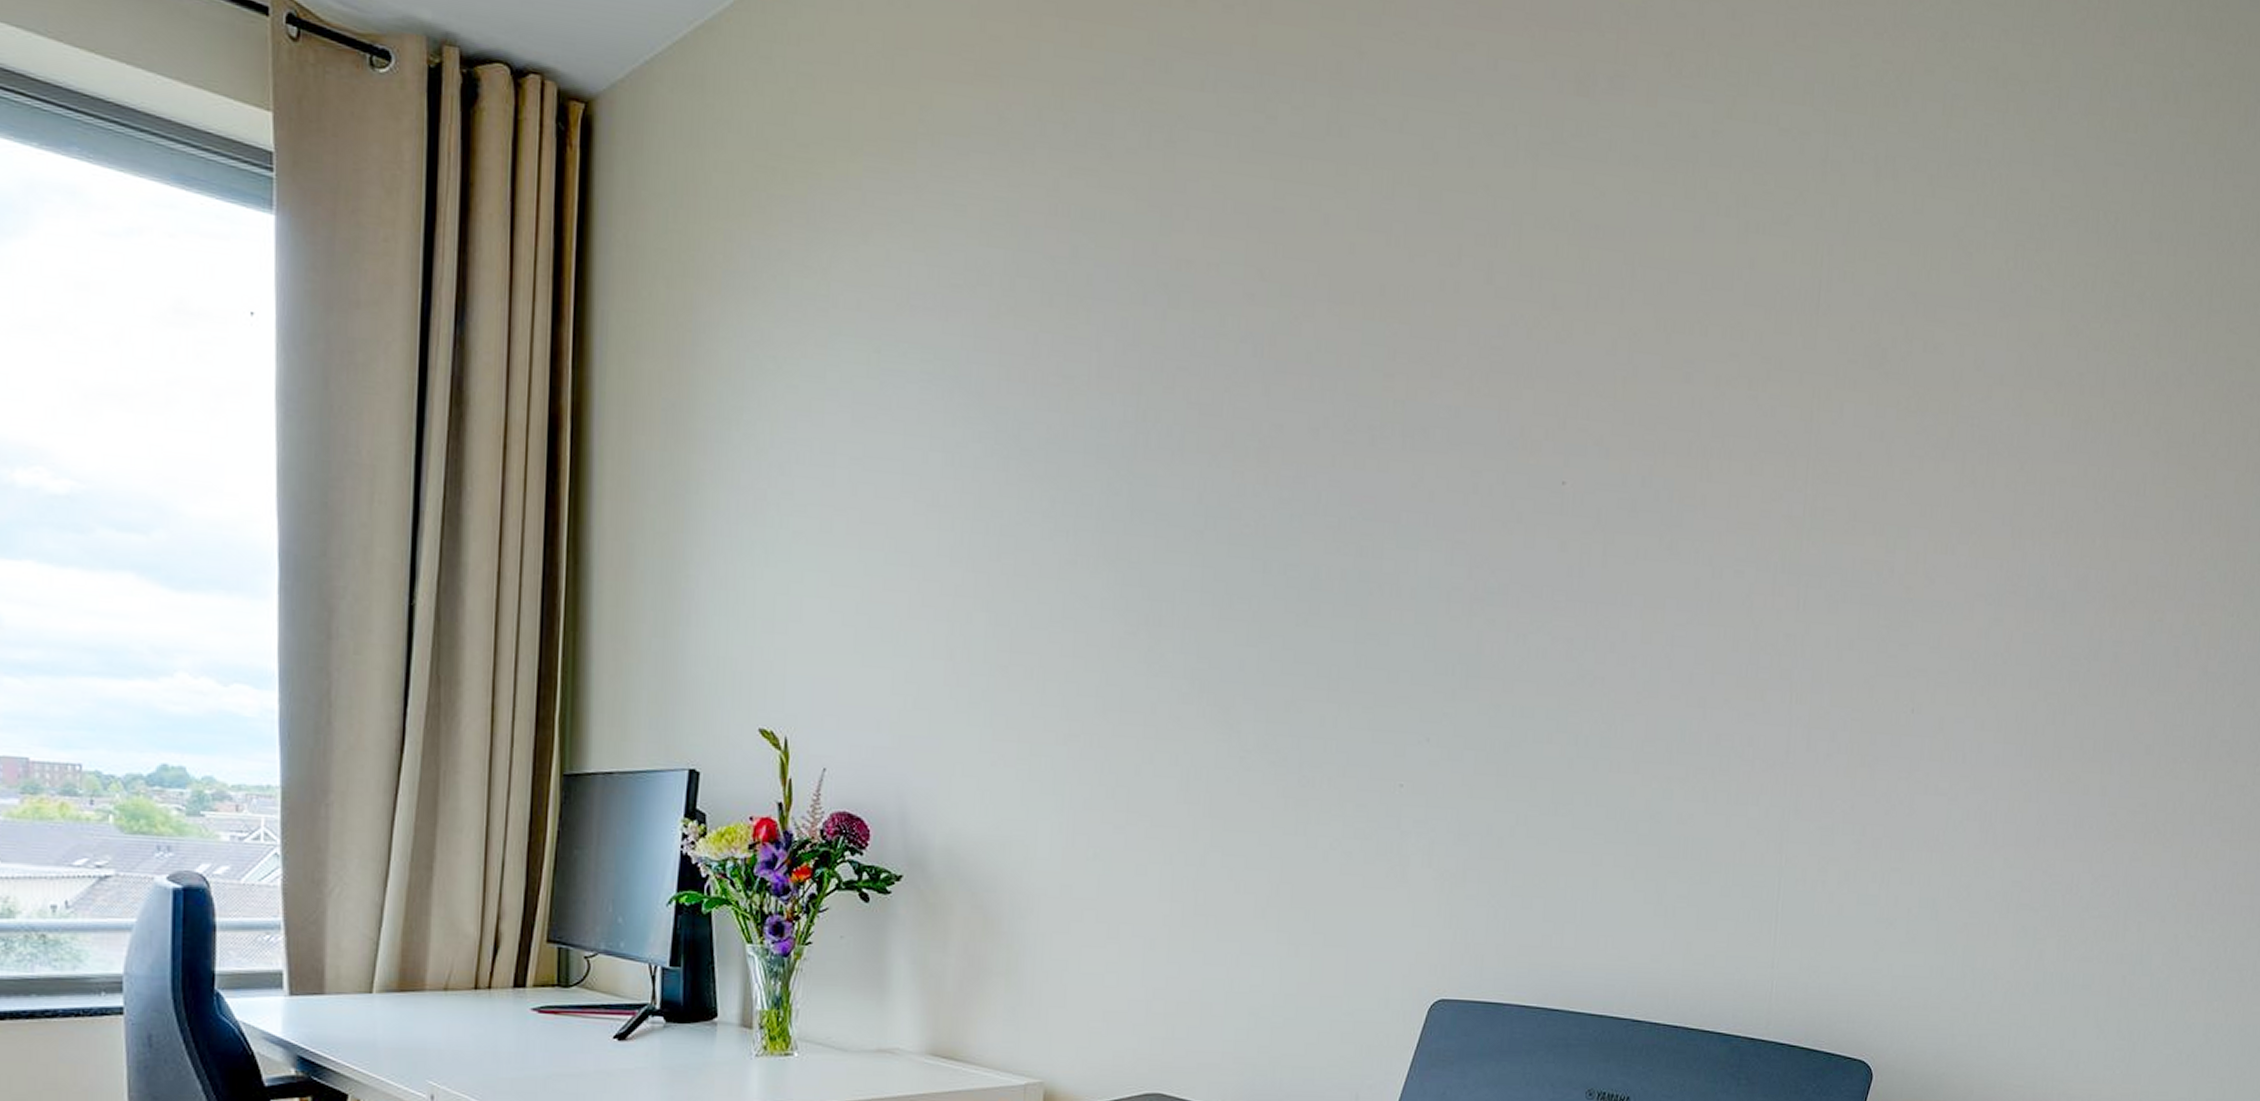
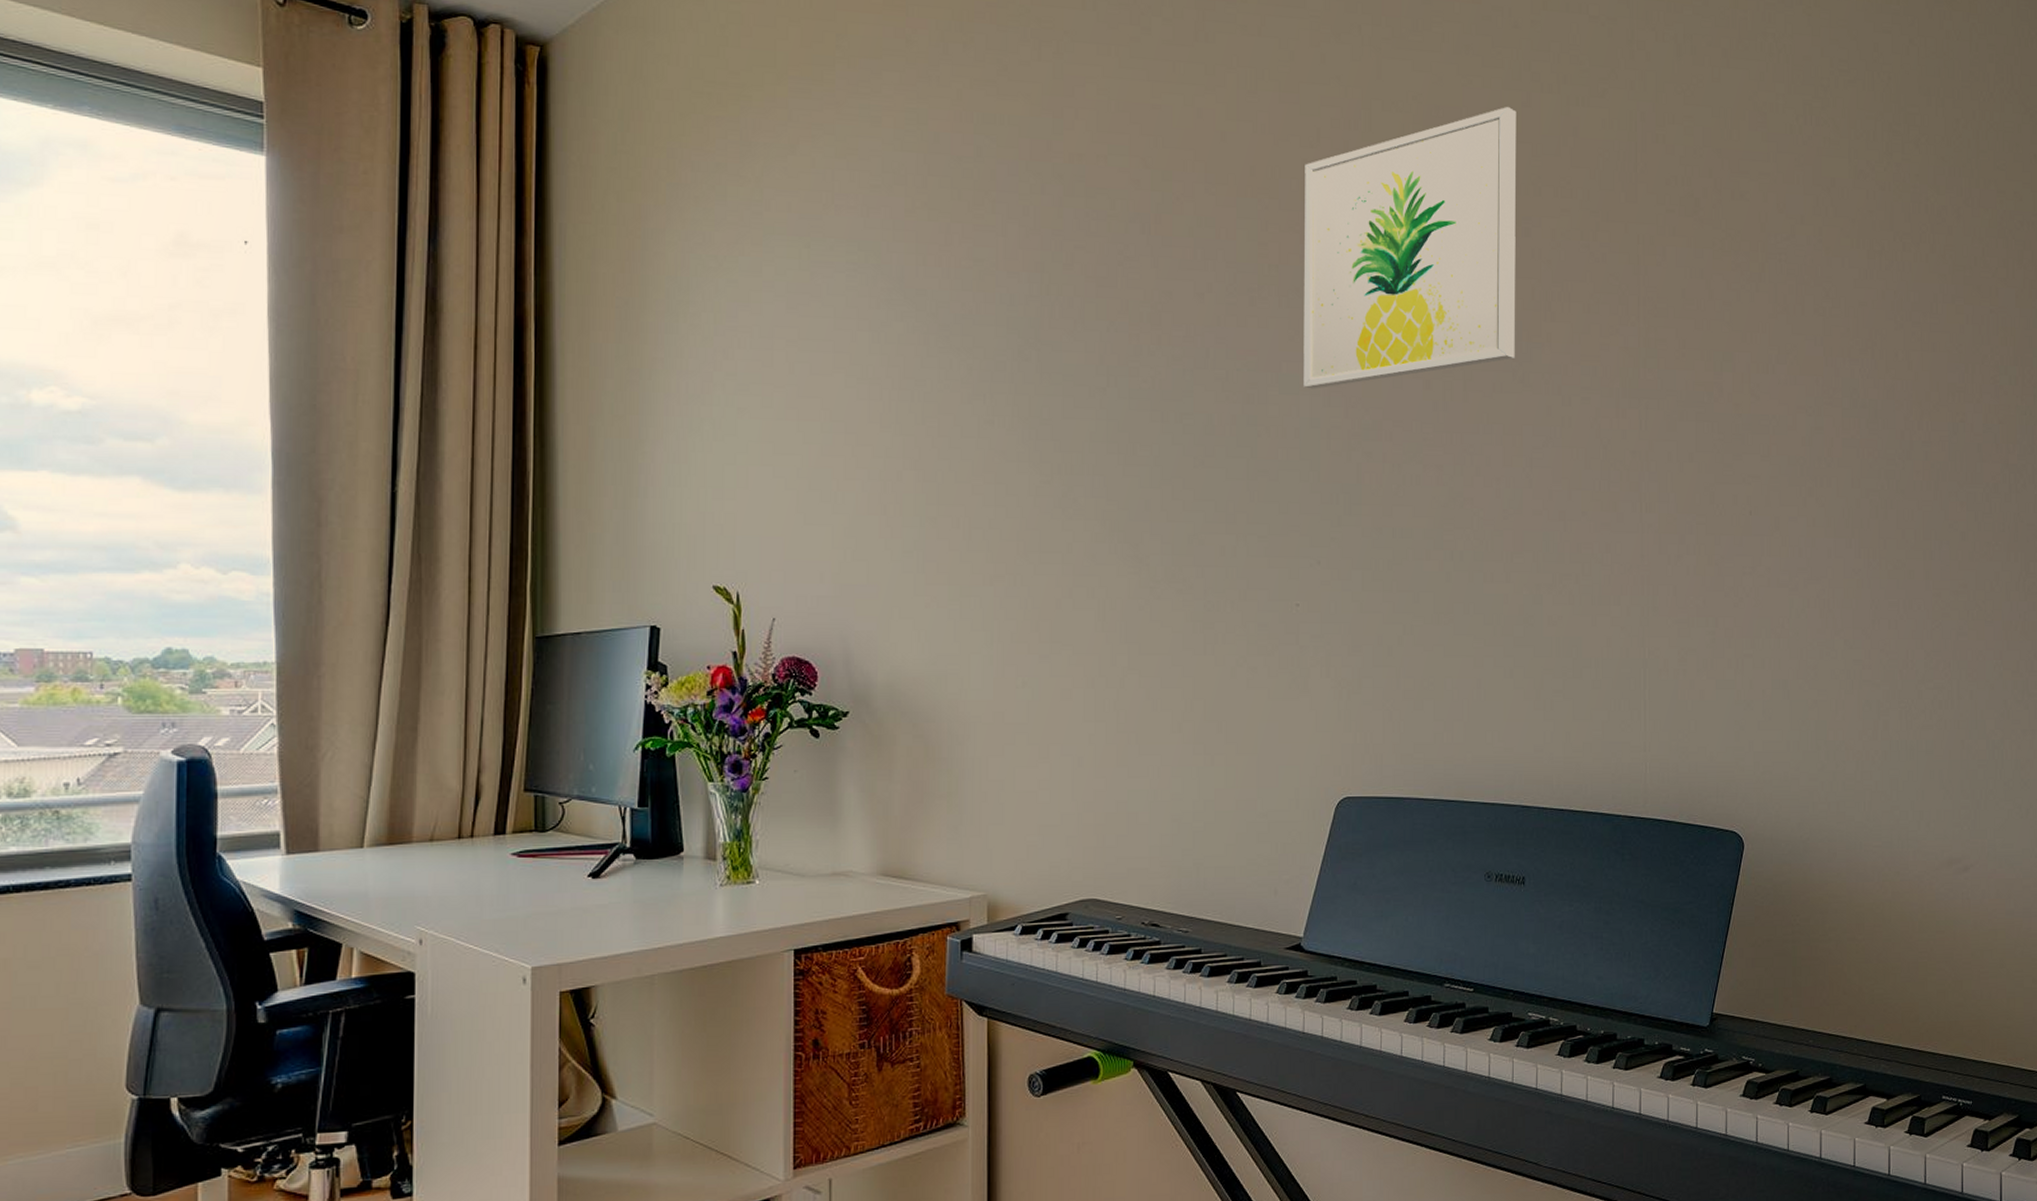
wall art: none [1424,230,1687,545] -> present [1303,107,1517,389]

